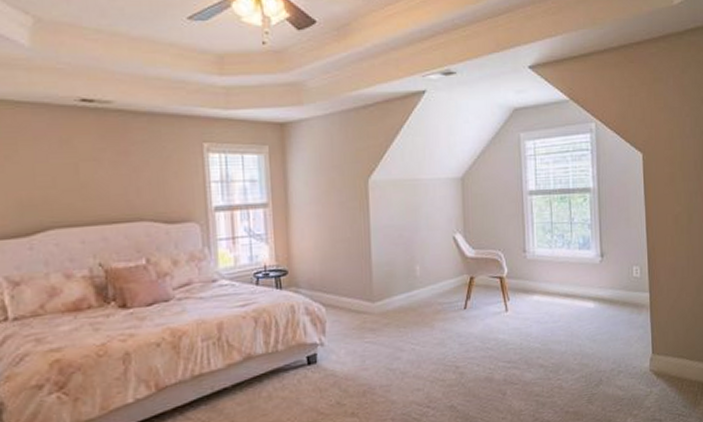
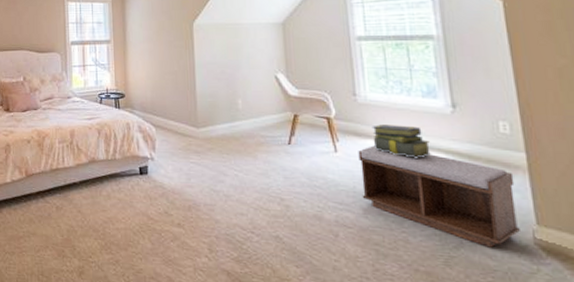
bench: none [525,300,641,380] -> present [358,145,520,248]
stack of books: none [538,278,584,309] -> present [372,124,432,158]

